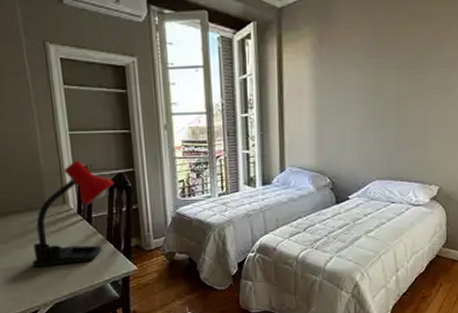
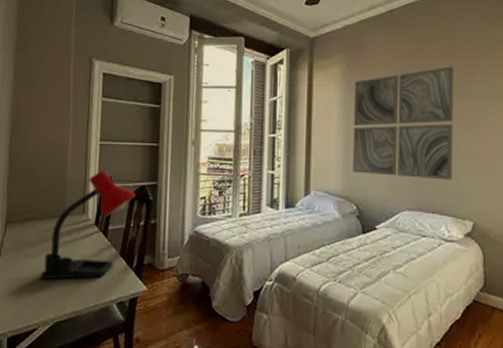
wall art: none [325,33,425,149] -> present [352,66,454,181]

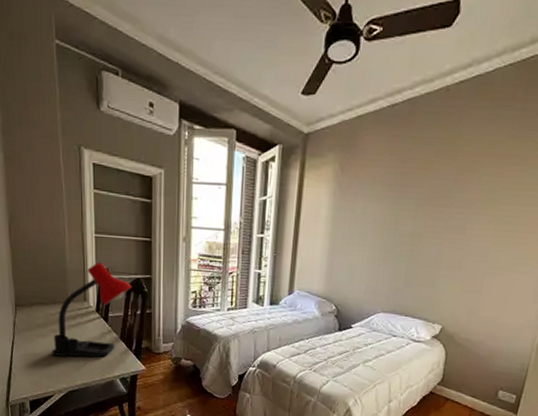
wall art: present [352,66,454,181] -> none [335,171,449,287]

